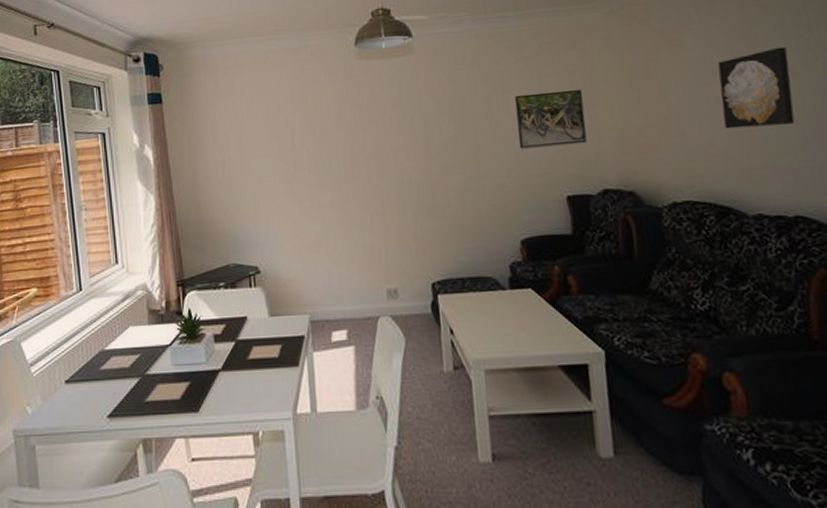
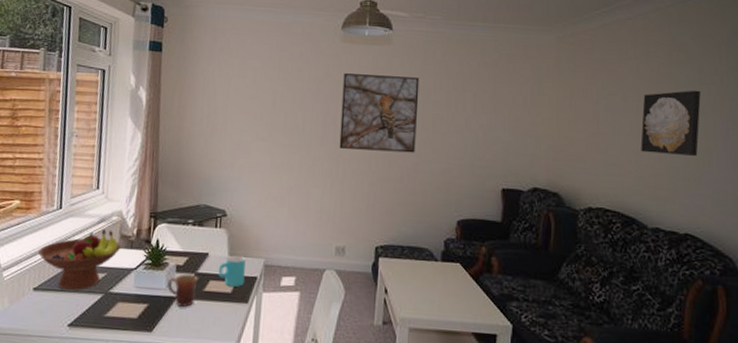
fruit bowl: none [65,306,152,377] -> present [38,229,122,290]
mug: none [207,342,240,380] -> present [167,274,198,307]
cup: none [260,314,292,350] -> present [218,255,246,287]
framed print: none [365,85,460,179] -> present [339,73,420,153]
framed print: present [514,89,587,149] -> none [469,95,529,146]

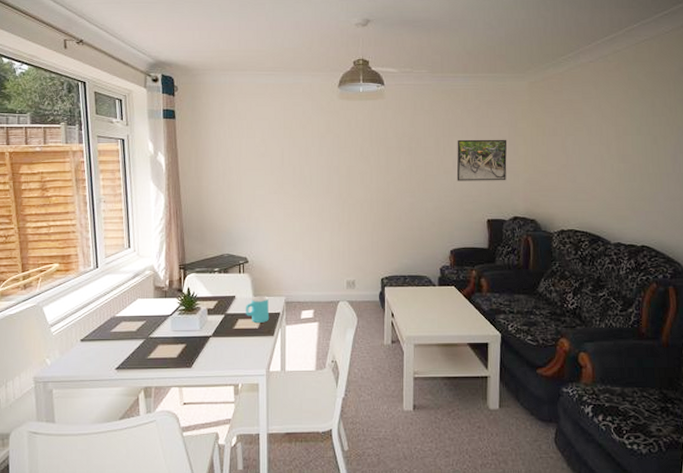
fruit bowl: present [38,229,122,290] -> none [81,283,157,338]
mug: present [167,274,198,307] -> none [201,315,228,344]
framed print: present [339,73,420,153] -> none [343,127,411,195]
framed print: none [469,95,529,146] -> present [456,139,508,181]
wall art: present [640,90,701,156] -> none [603,122,653,179]

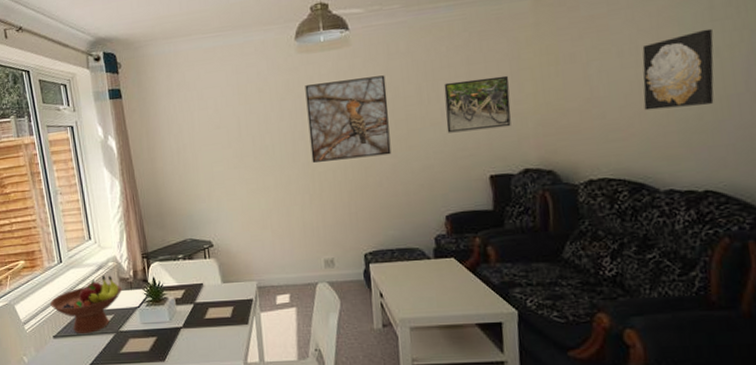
fruit bowl: none [81,283,157,338] -> present [50,275,122,333]
cup: present [245,296,270,323] -> none [214,281,242,311]
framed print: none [343,127,411,195] -> present [305,75,392,163]
wall art: none [603,122,653,179] -> present [642,28,714,111]

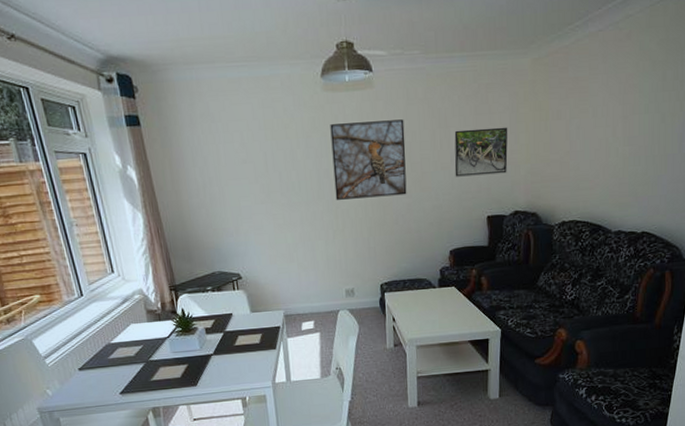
fruit bowl: present [50,275,122,333] -> none [73,307,151,365]
wall art: present [642,28,714,111] -> none [608,97,662,165]

